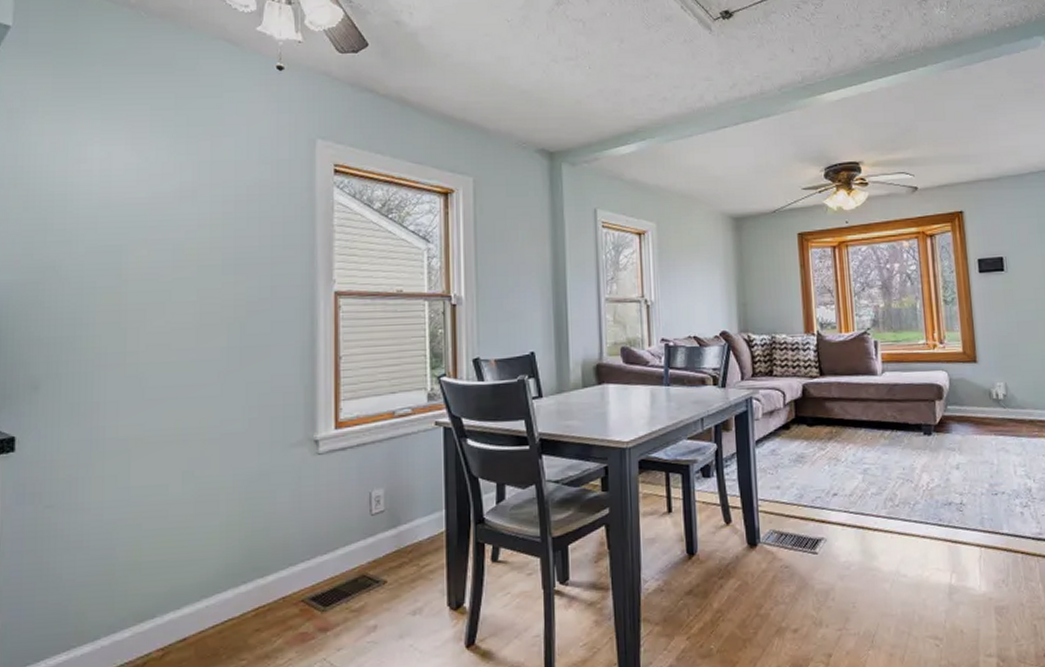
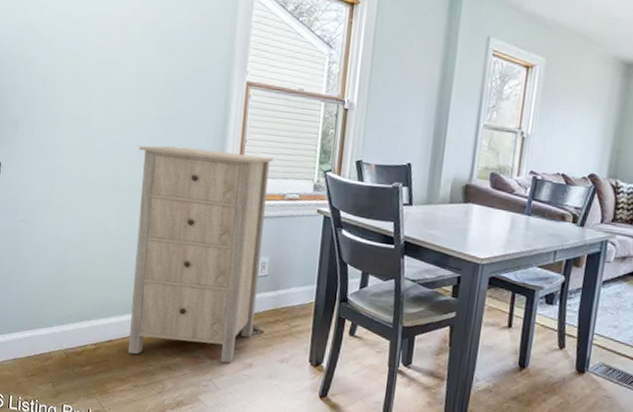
storage cabinet: none [205,372,376,651] -> present [128,146,273,364]

